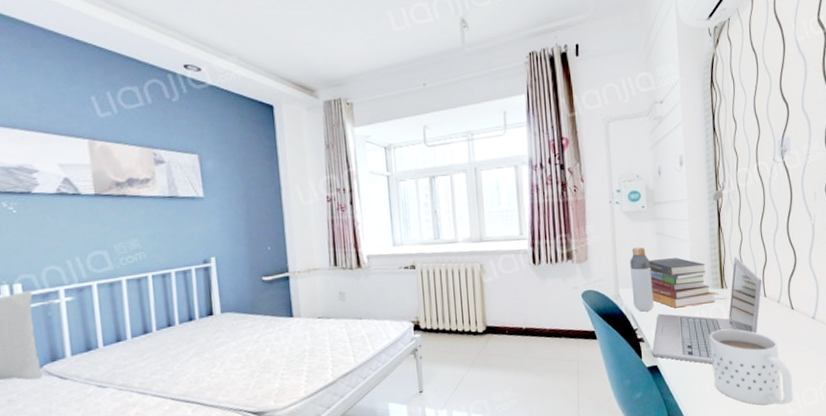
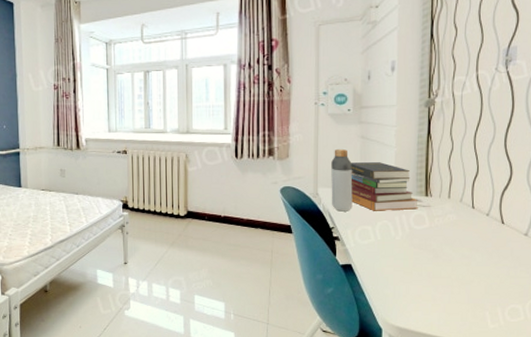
laptop: present [652,256,762,365] -> none [347,165,471,269]
mug: present [710,329,793,405] -> none [408,236,496,318]

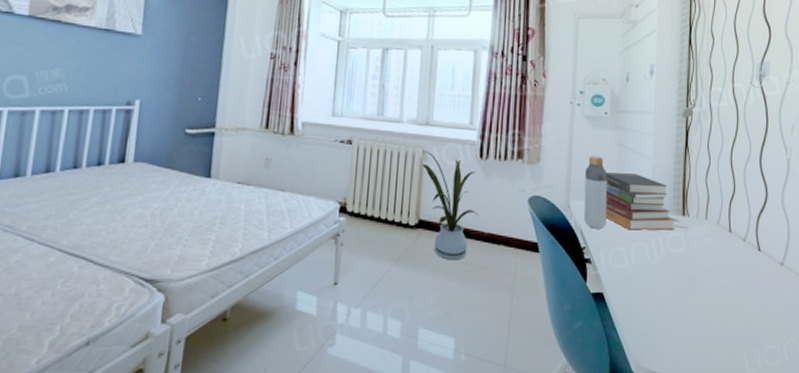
house plant: none [186,154,238,242] -> present [422,150,479,261]

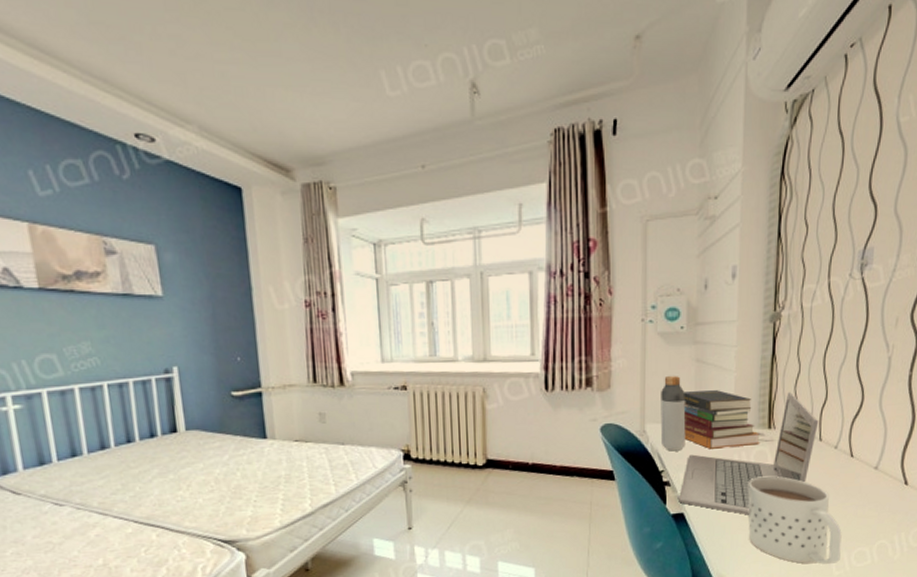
house plant: present [422,150,479,261] -> none [483,388,549,496]
laptop: none [599,181,728,301] -> present [679,391,819,515]
mug: none [664,262,753,361] -> present [748,476,842,565]

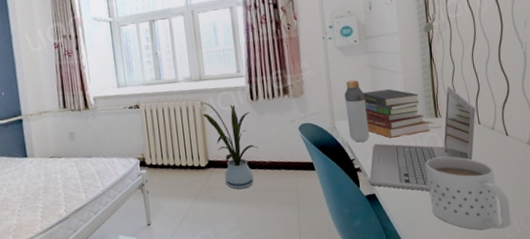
house plant: none [483,388,549,496] -> present [201,102,259,190]

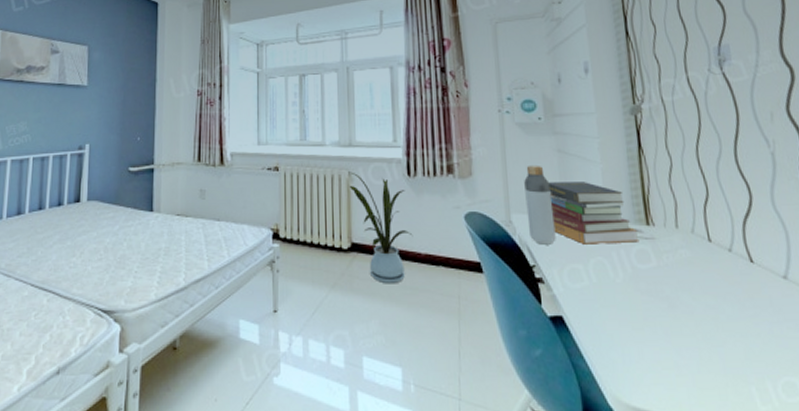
laptop: present [369,85,476,192] -> none [555,185,704,324]
mug: present [426,156,511,230] -> none [633,279,764,397]

